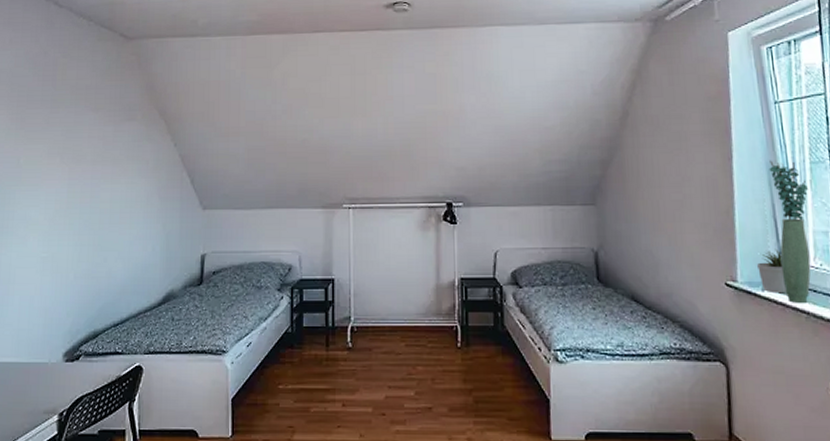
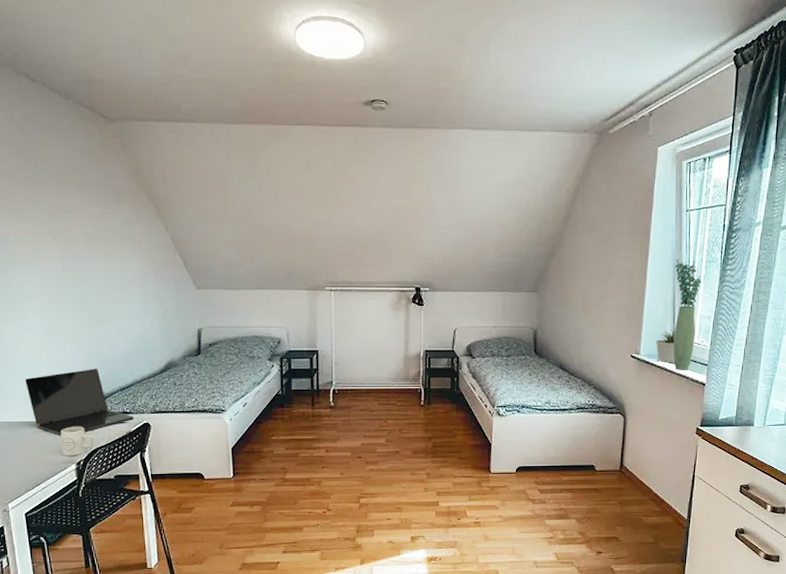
laptop: none [16,301,125,379] -> present [25,369,134,435]
mug: none [44,368,80,405] -> present [60,426,93,456]

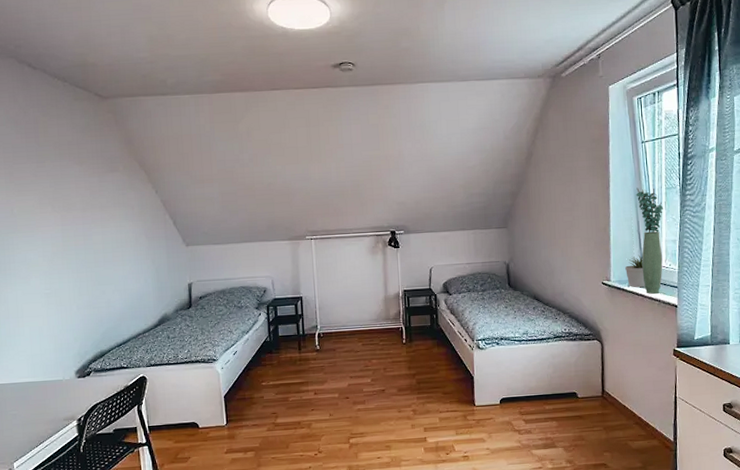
laptop: present [25,369,134,435] -> none [29,327,131,393]
mug: present [60,426,93,456] -> none [62,383,93,413]

